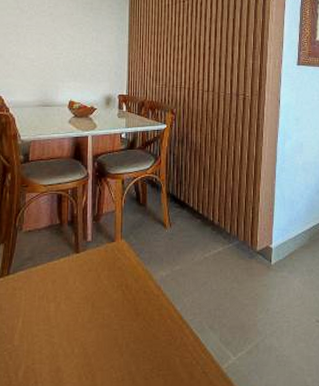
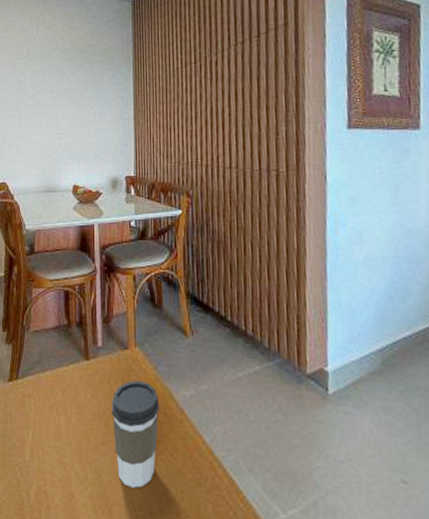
coffee cup: none [98,266,140,355] -> present [111,380,160,488]

